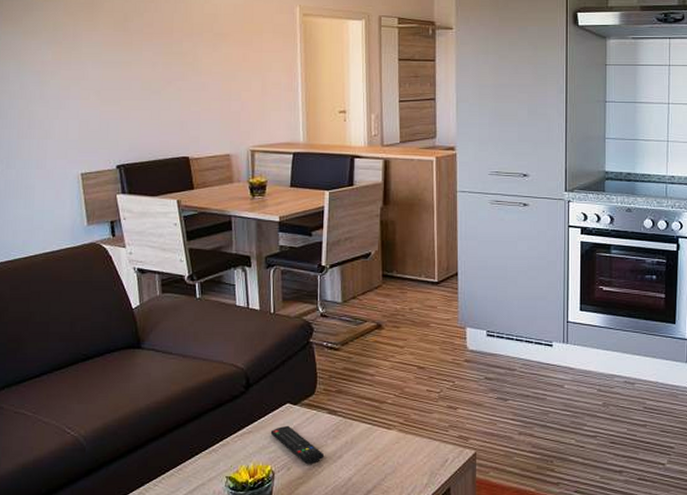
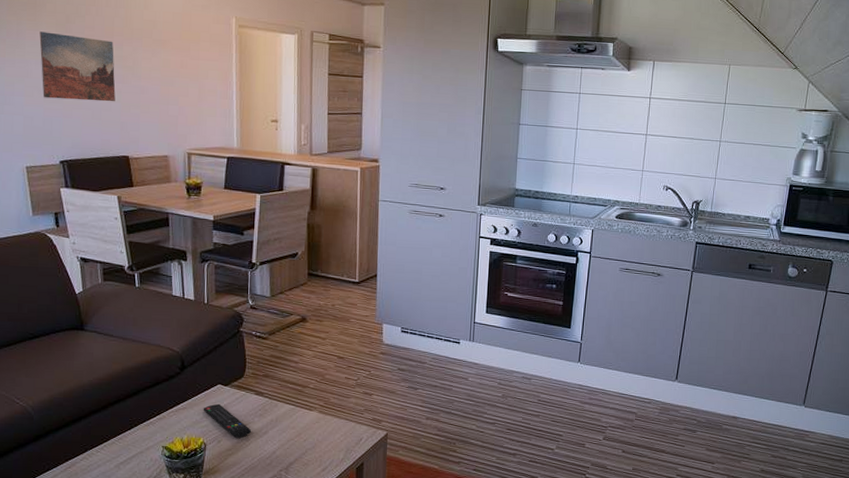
wall art: none [96,32,175,101] -> present [39,31,116,102]

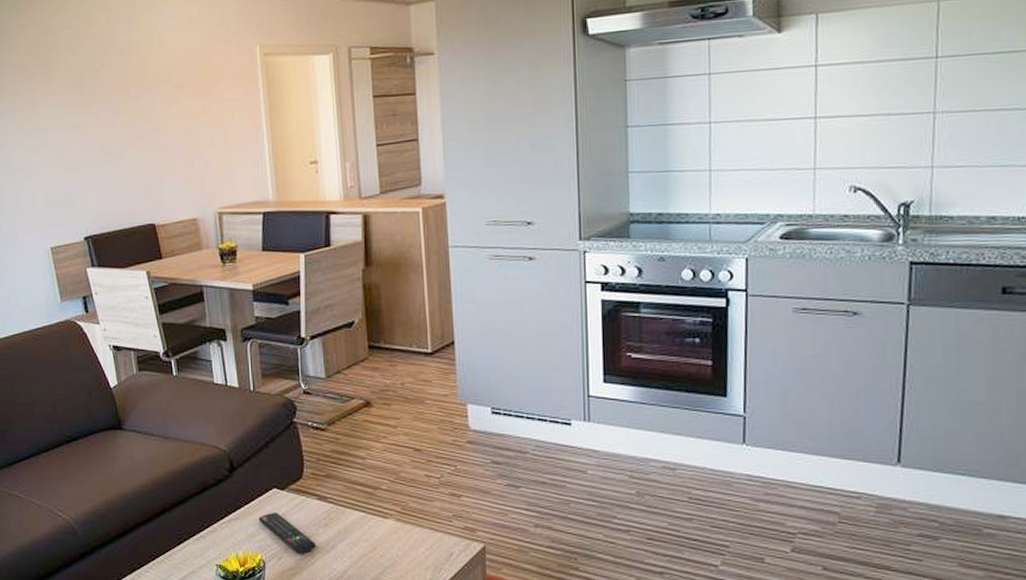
wall art: present [39,31,116,102] -> none [54,94,136,168]

